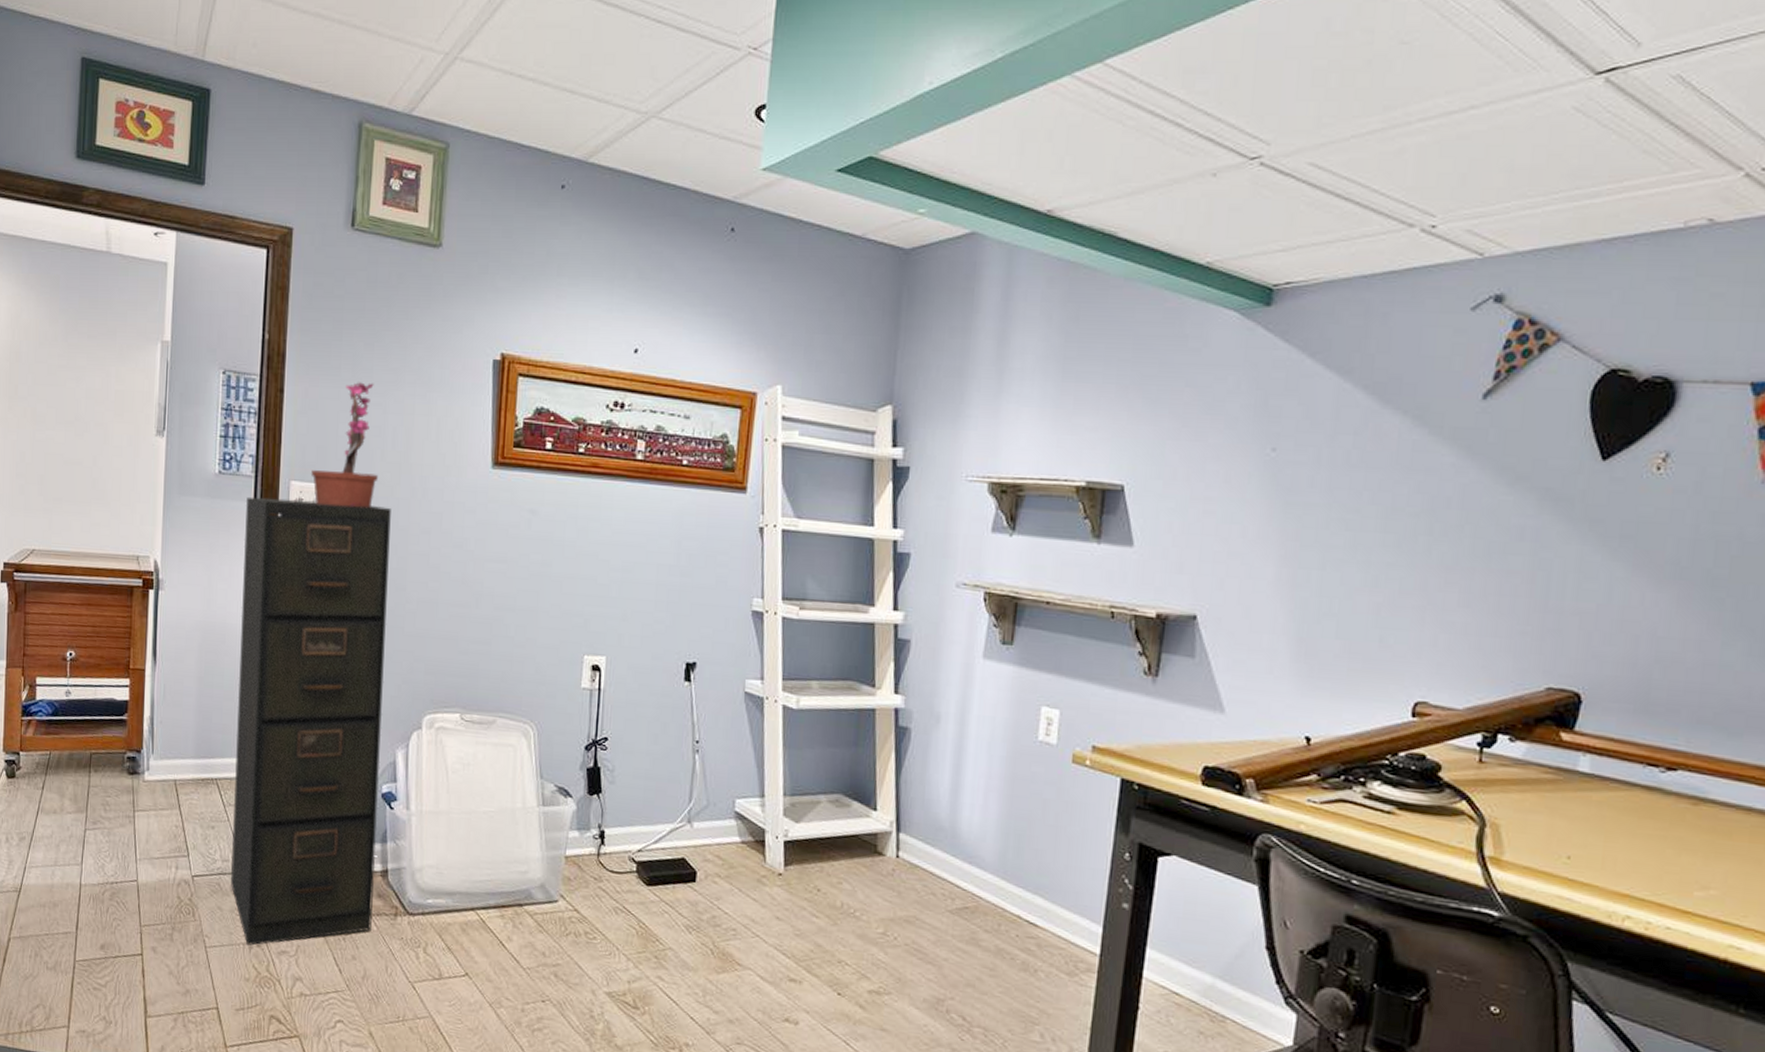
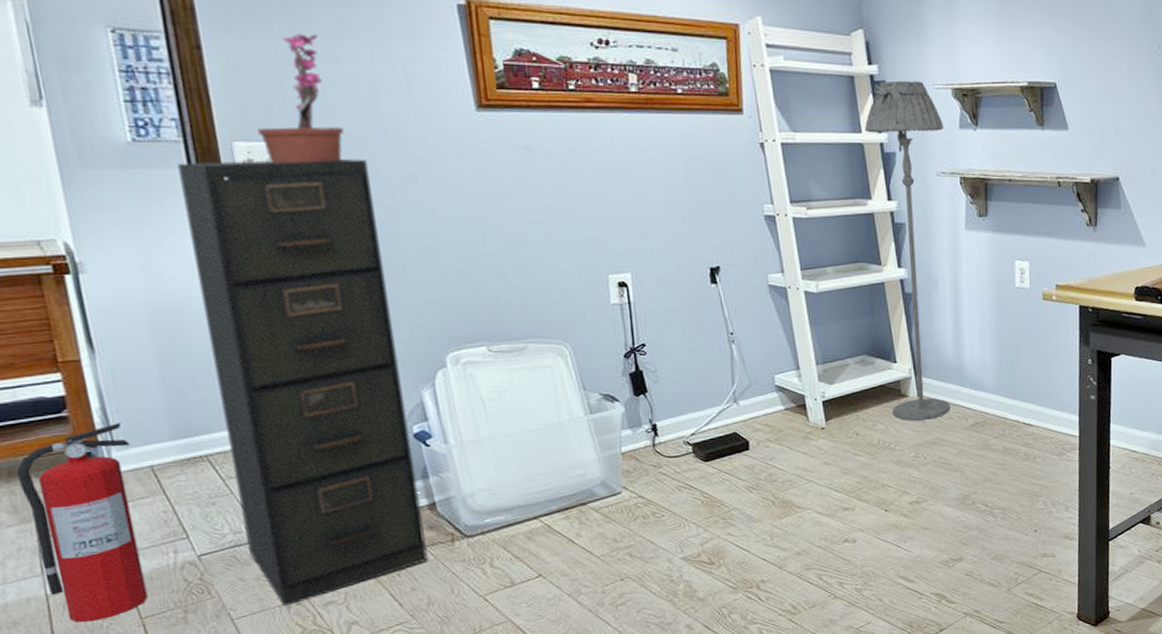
fire extinguisher: none [82,733,165,919] -> present [16,422,148,623]
floor lamp: none [862,467,972,891] -> present [864,80,950,421]

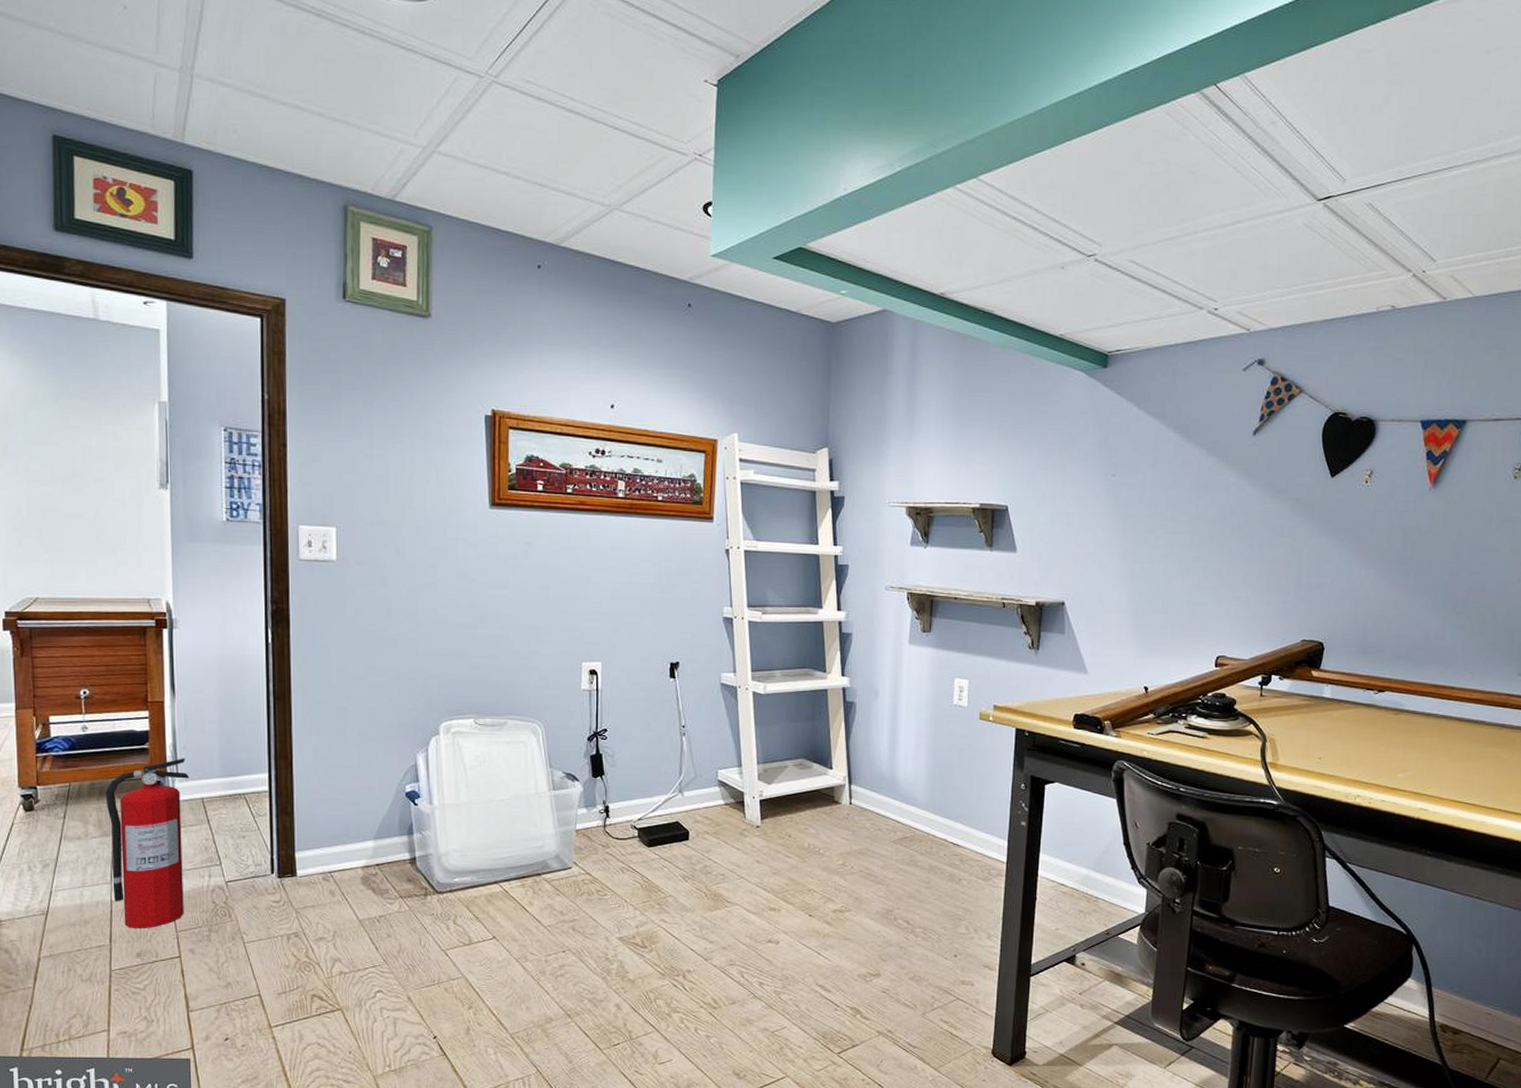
filing cabinet: present [176,159,428,606] -> none [255,541,404,936]
potted plant: present [240,34,344,163] -> none [303,436,384,546]
floor lamp: present [864,80,950,421] -> none [821,497,895,829]

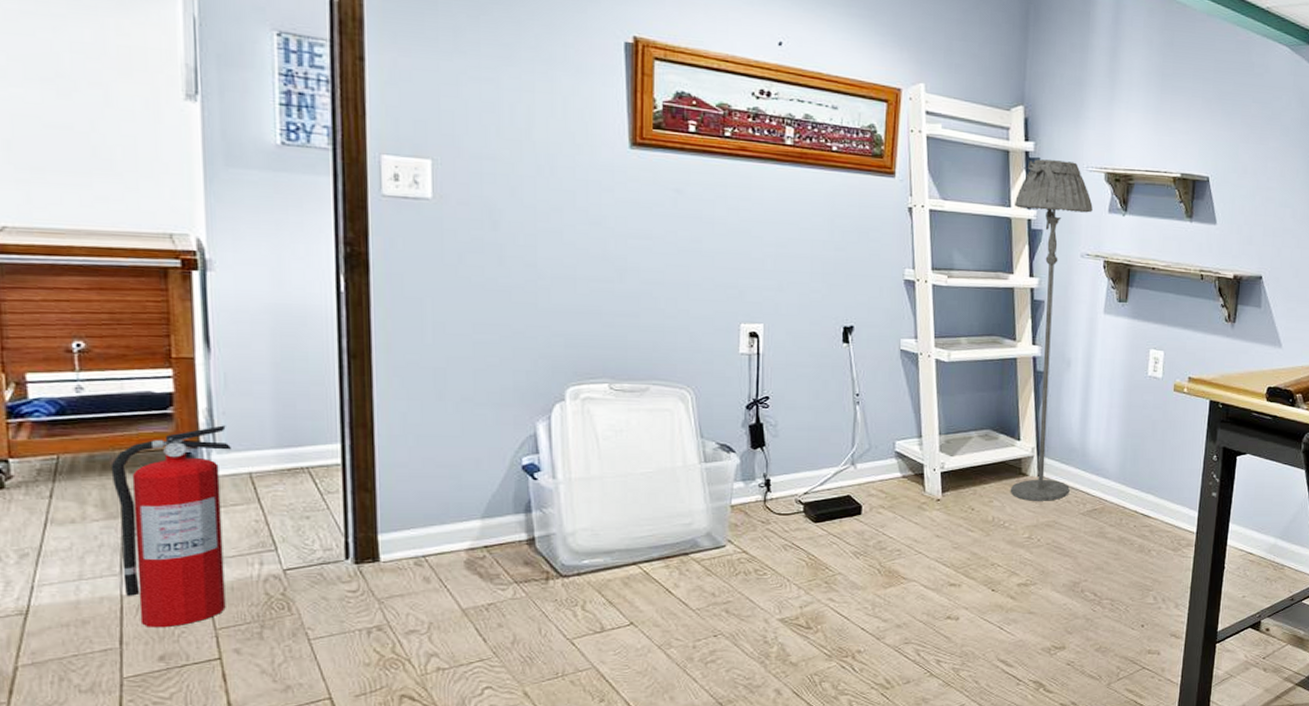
floor lamp: none [821,497,895,829] -> present [1010,159,1093,501]

